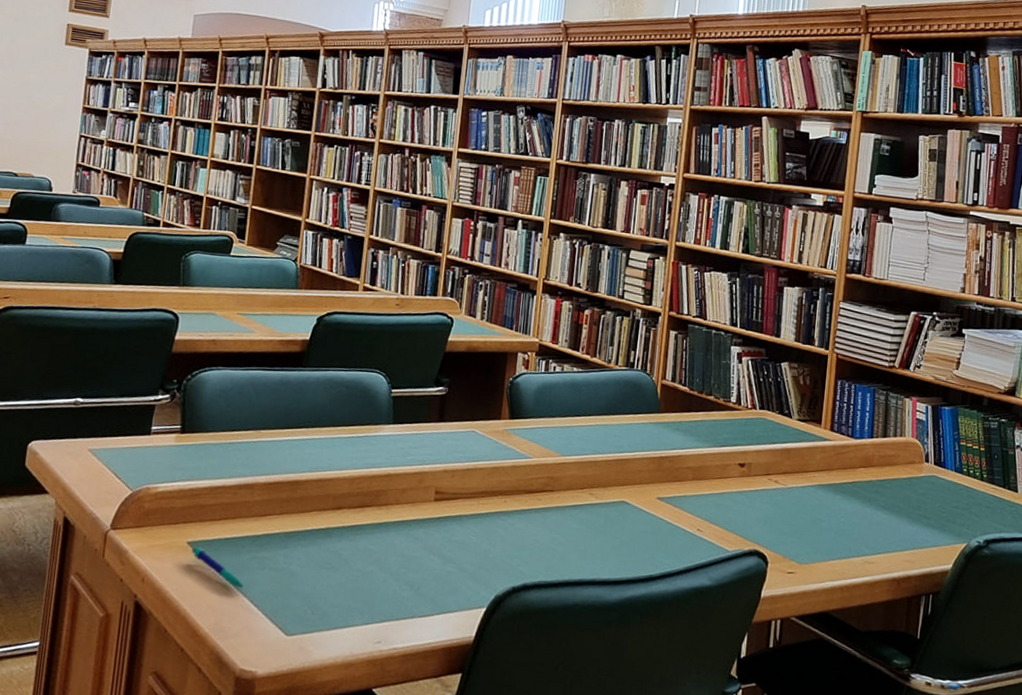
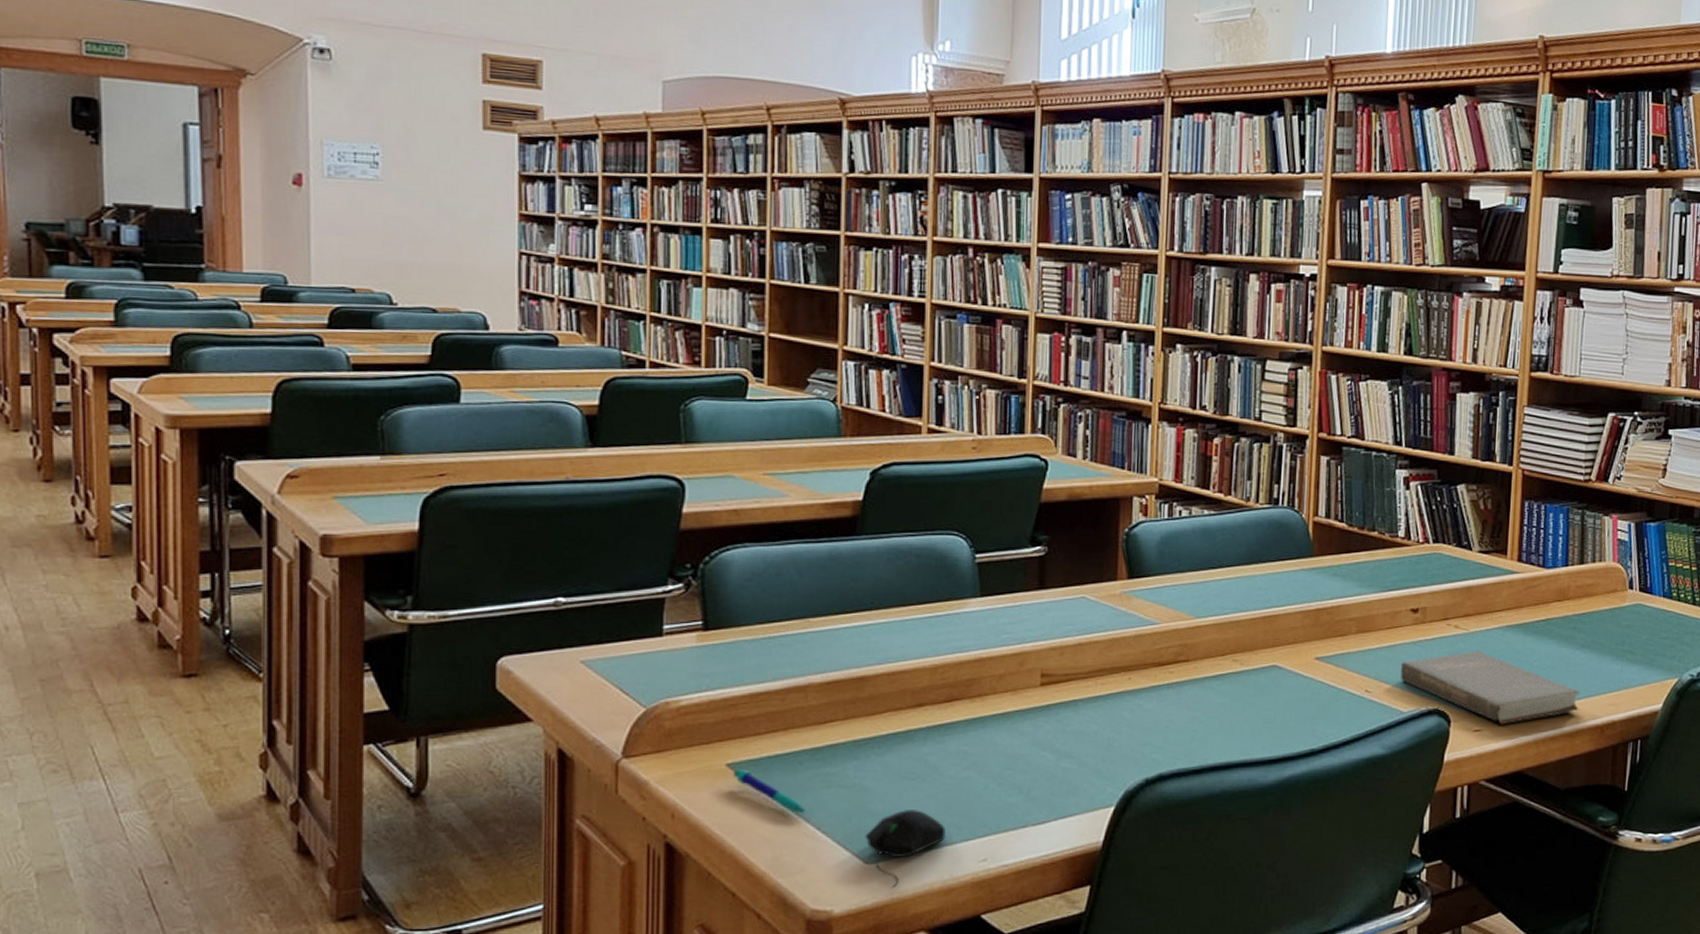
computer mouse: none [287,593,351,659] -> present [865,810,947,889]
book: none [727,503,881,570] -> present [1400,651,1581,725]

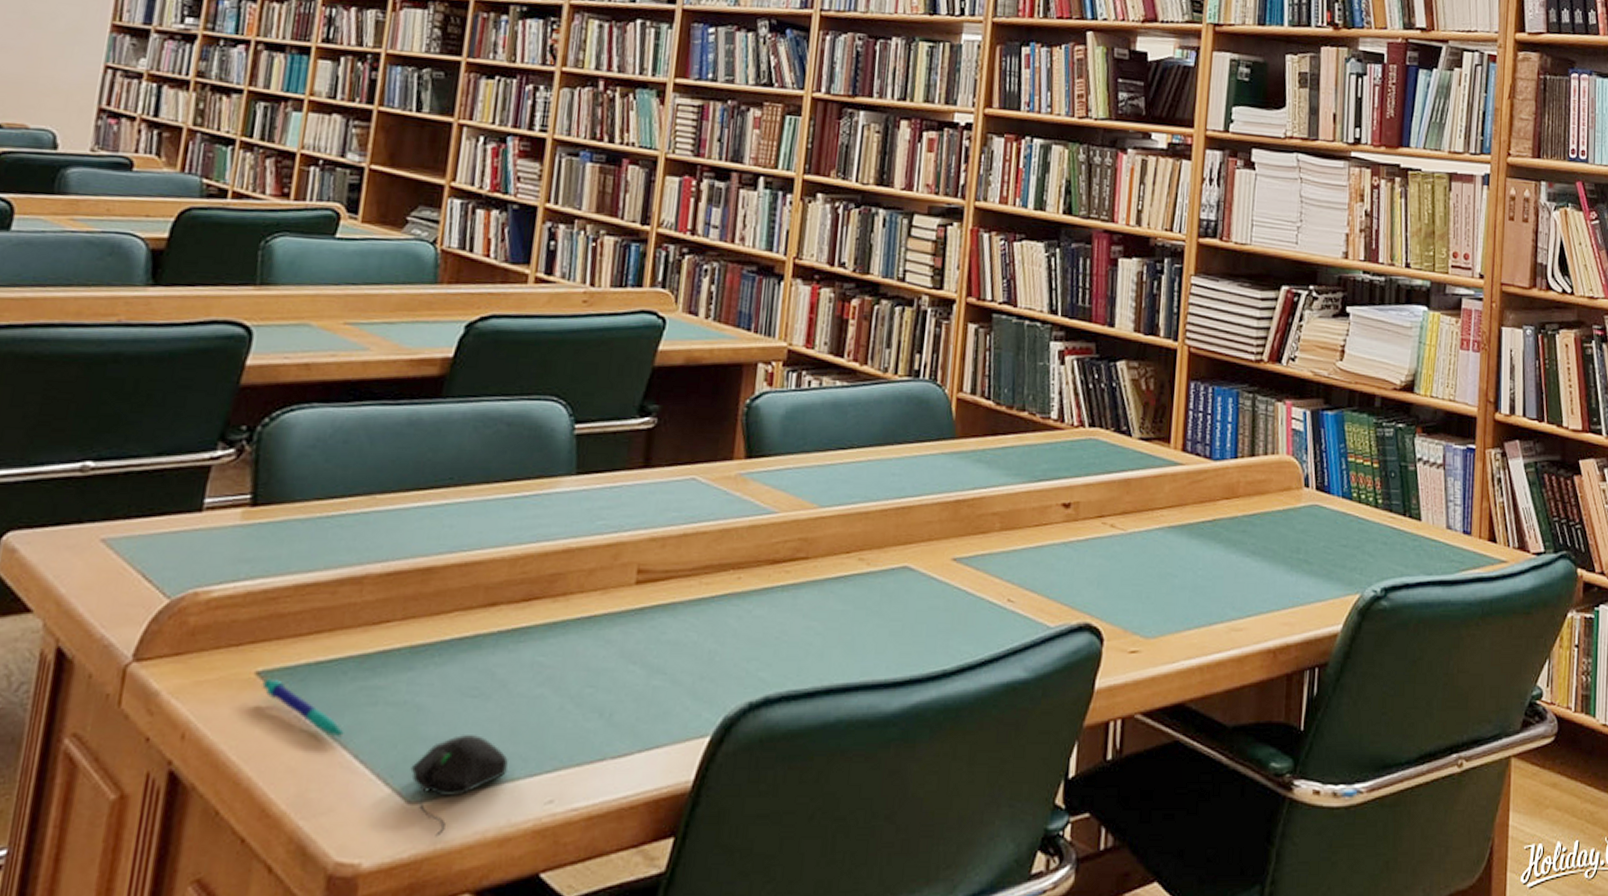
book: present [1400,651,1581,725] -> none [1047,555,1251,646]

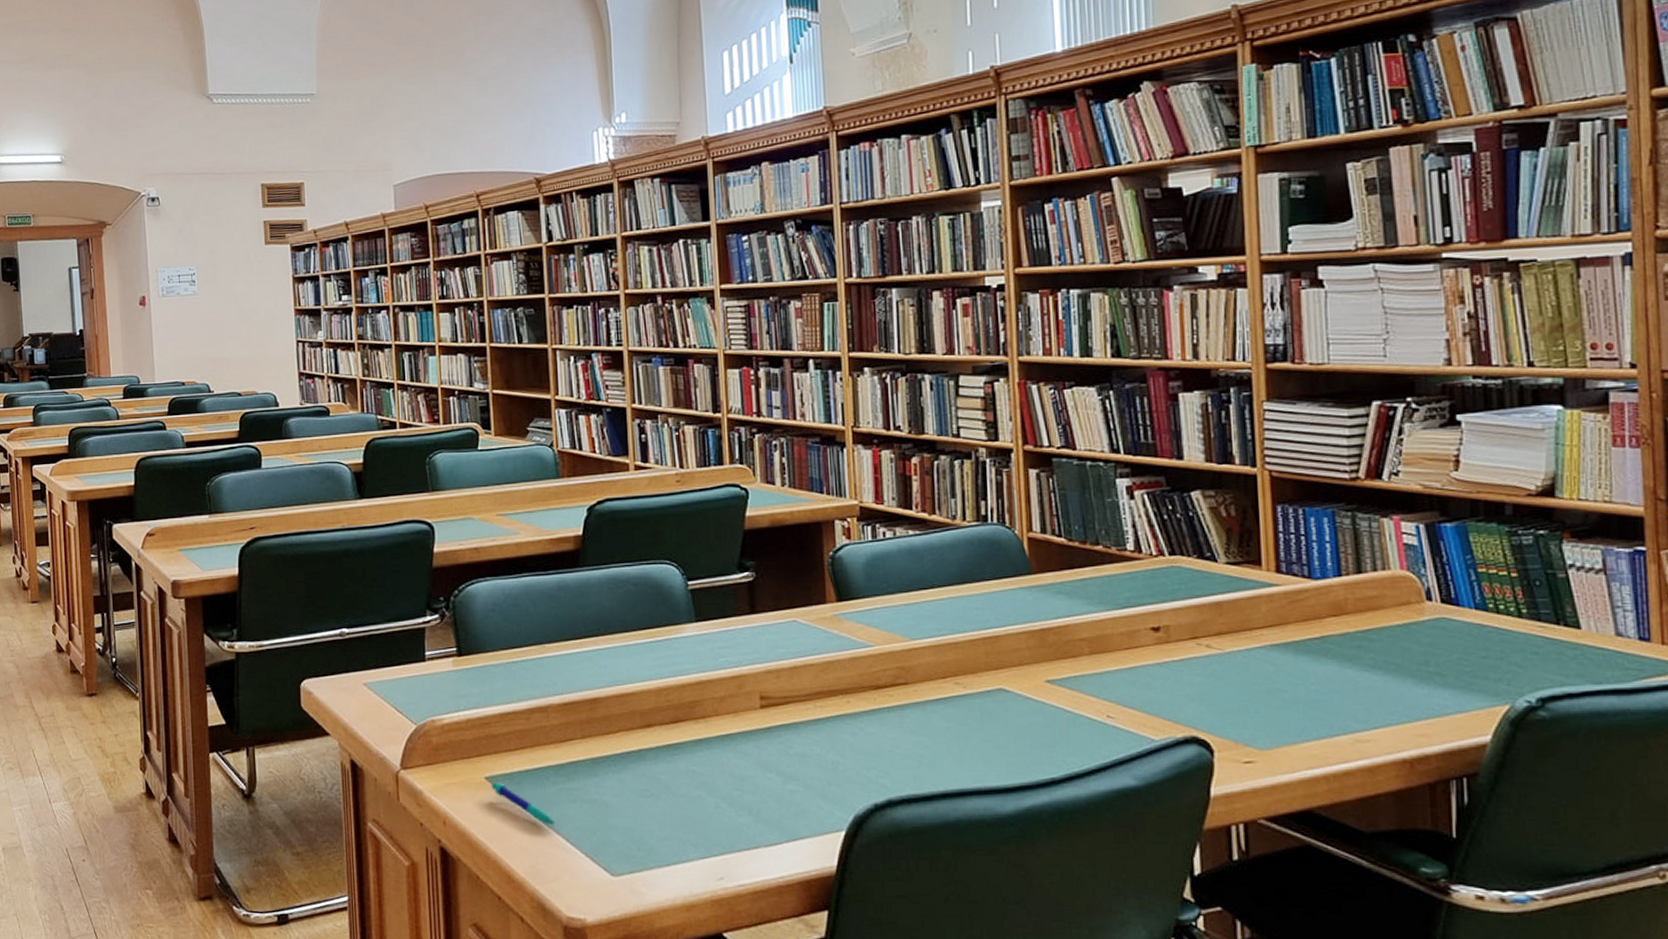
computer mouse: present [410,735,509,837] -> none [609,826,684,902]

